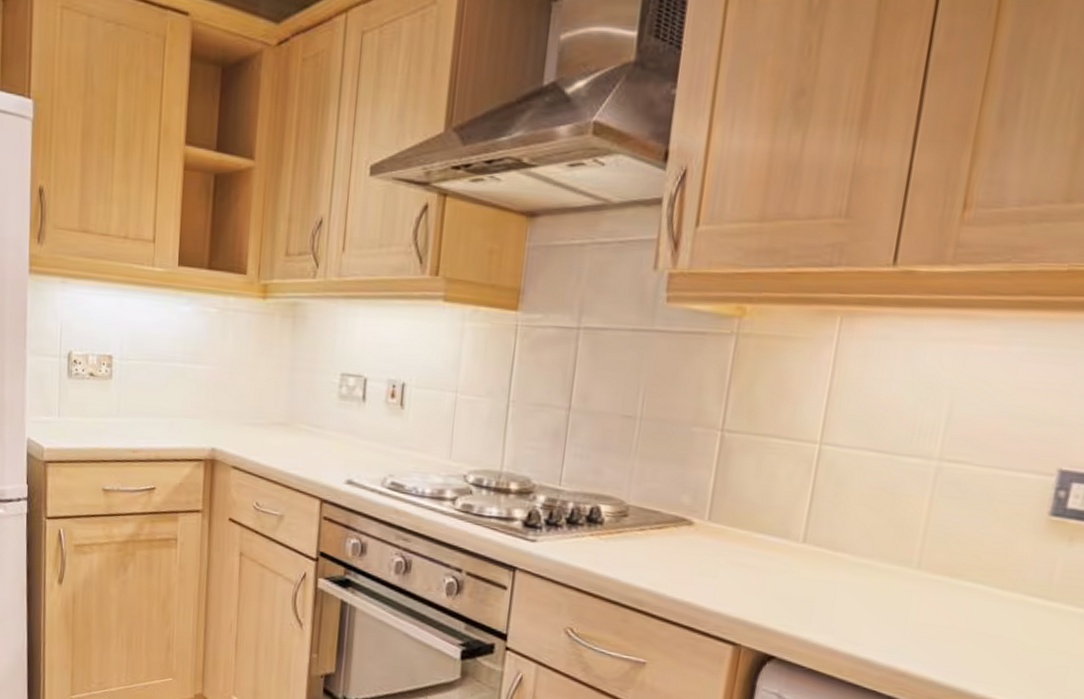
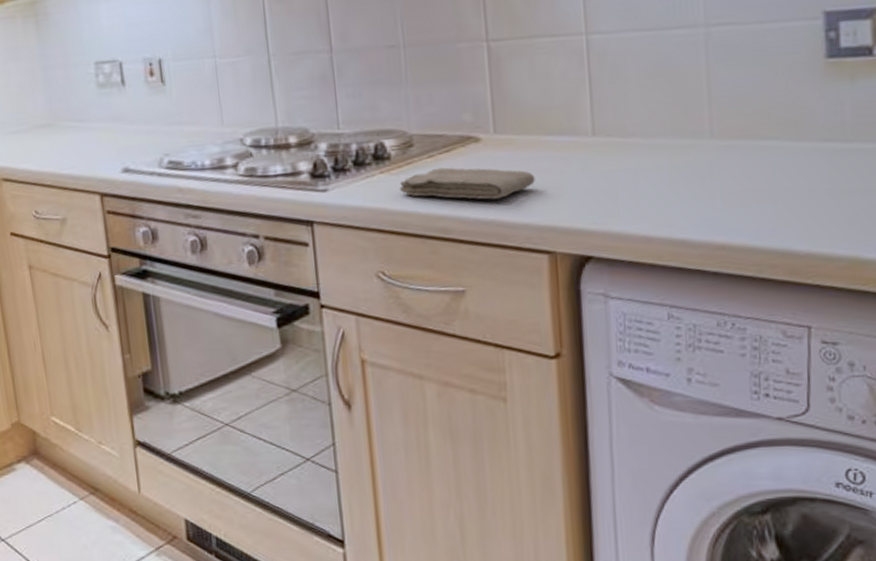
washcloth: none [606,541,738,584] -> present [399,167,535,200]

